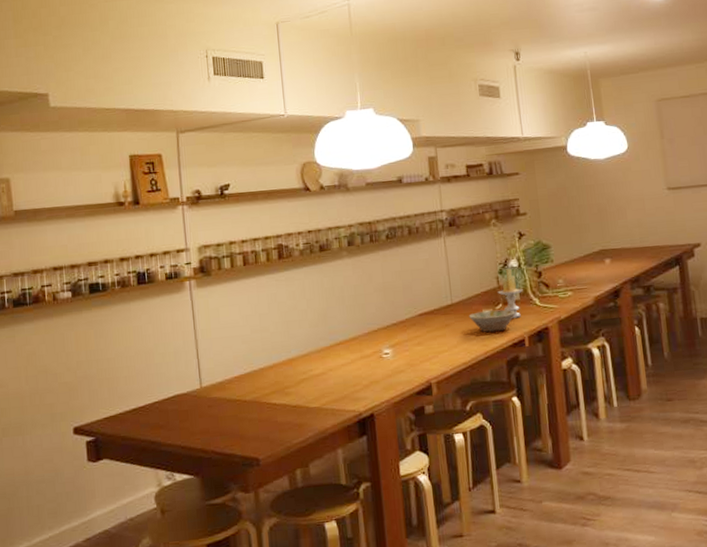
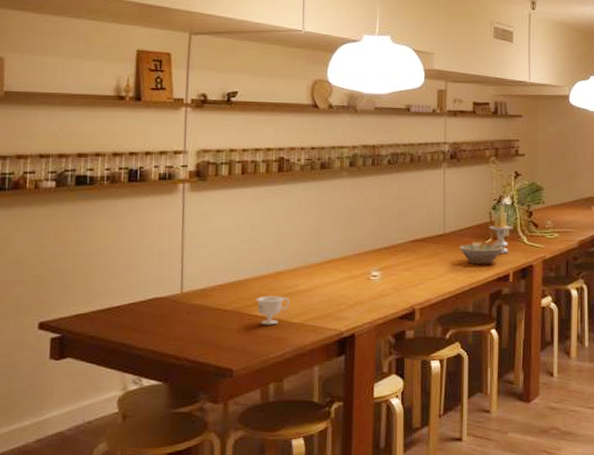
teacup: none [272,382,306,412] -> present [256,295,290,325]

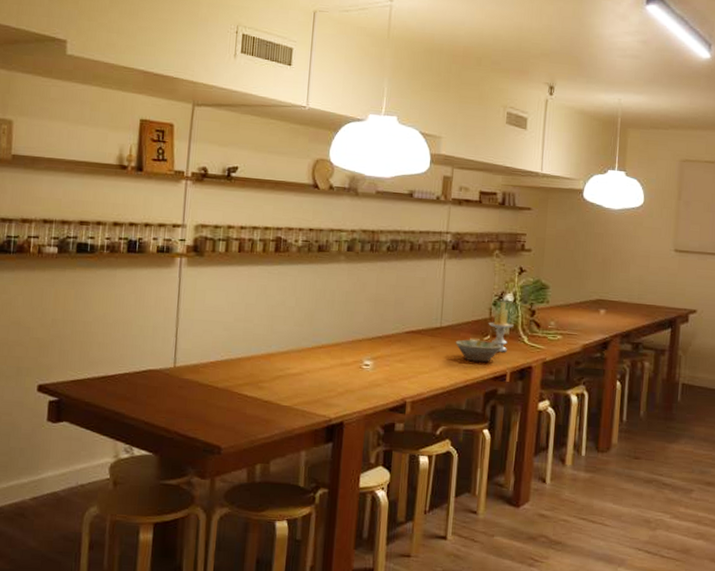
teacup: present [256,295,290,325] -> none [246,376,280,406]

